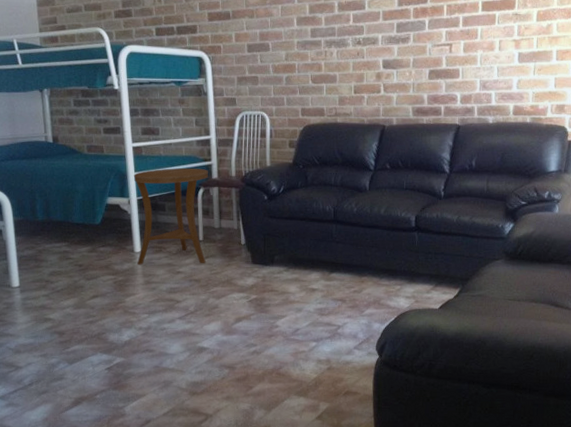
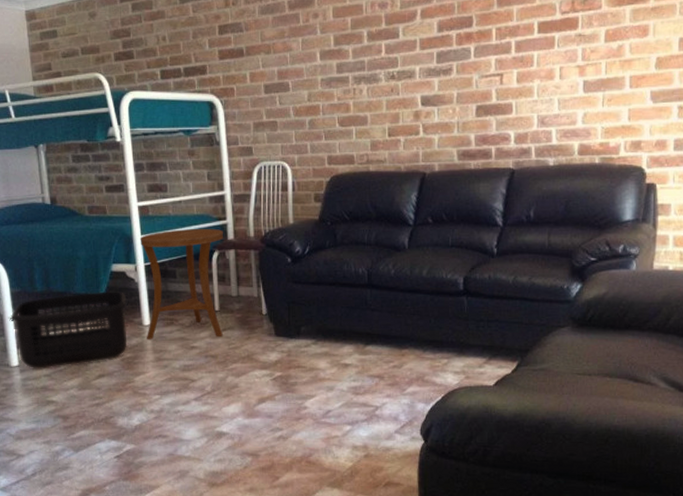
clothes hamper: none [13,221,120,289] -> present [10,291,127,368]

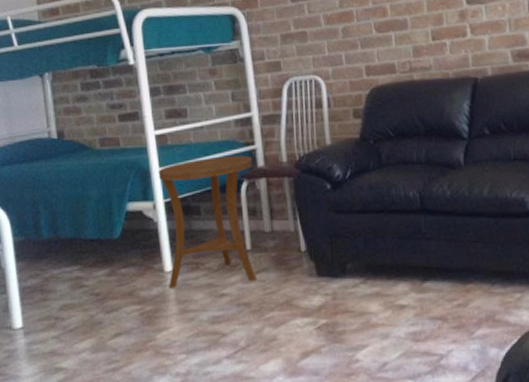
clothes hamper: present [10,291,127,368] -> none [13,234,147,330]

